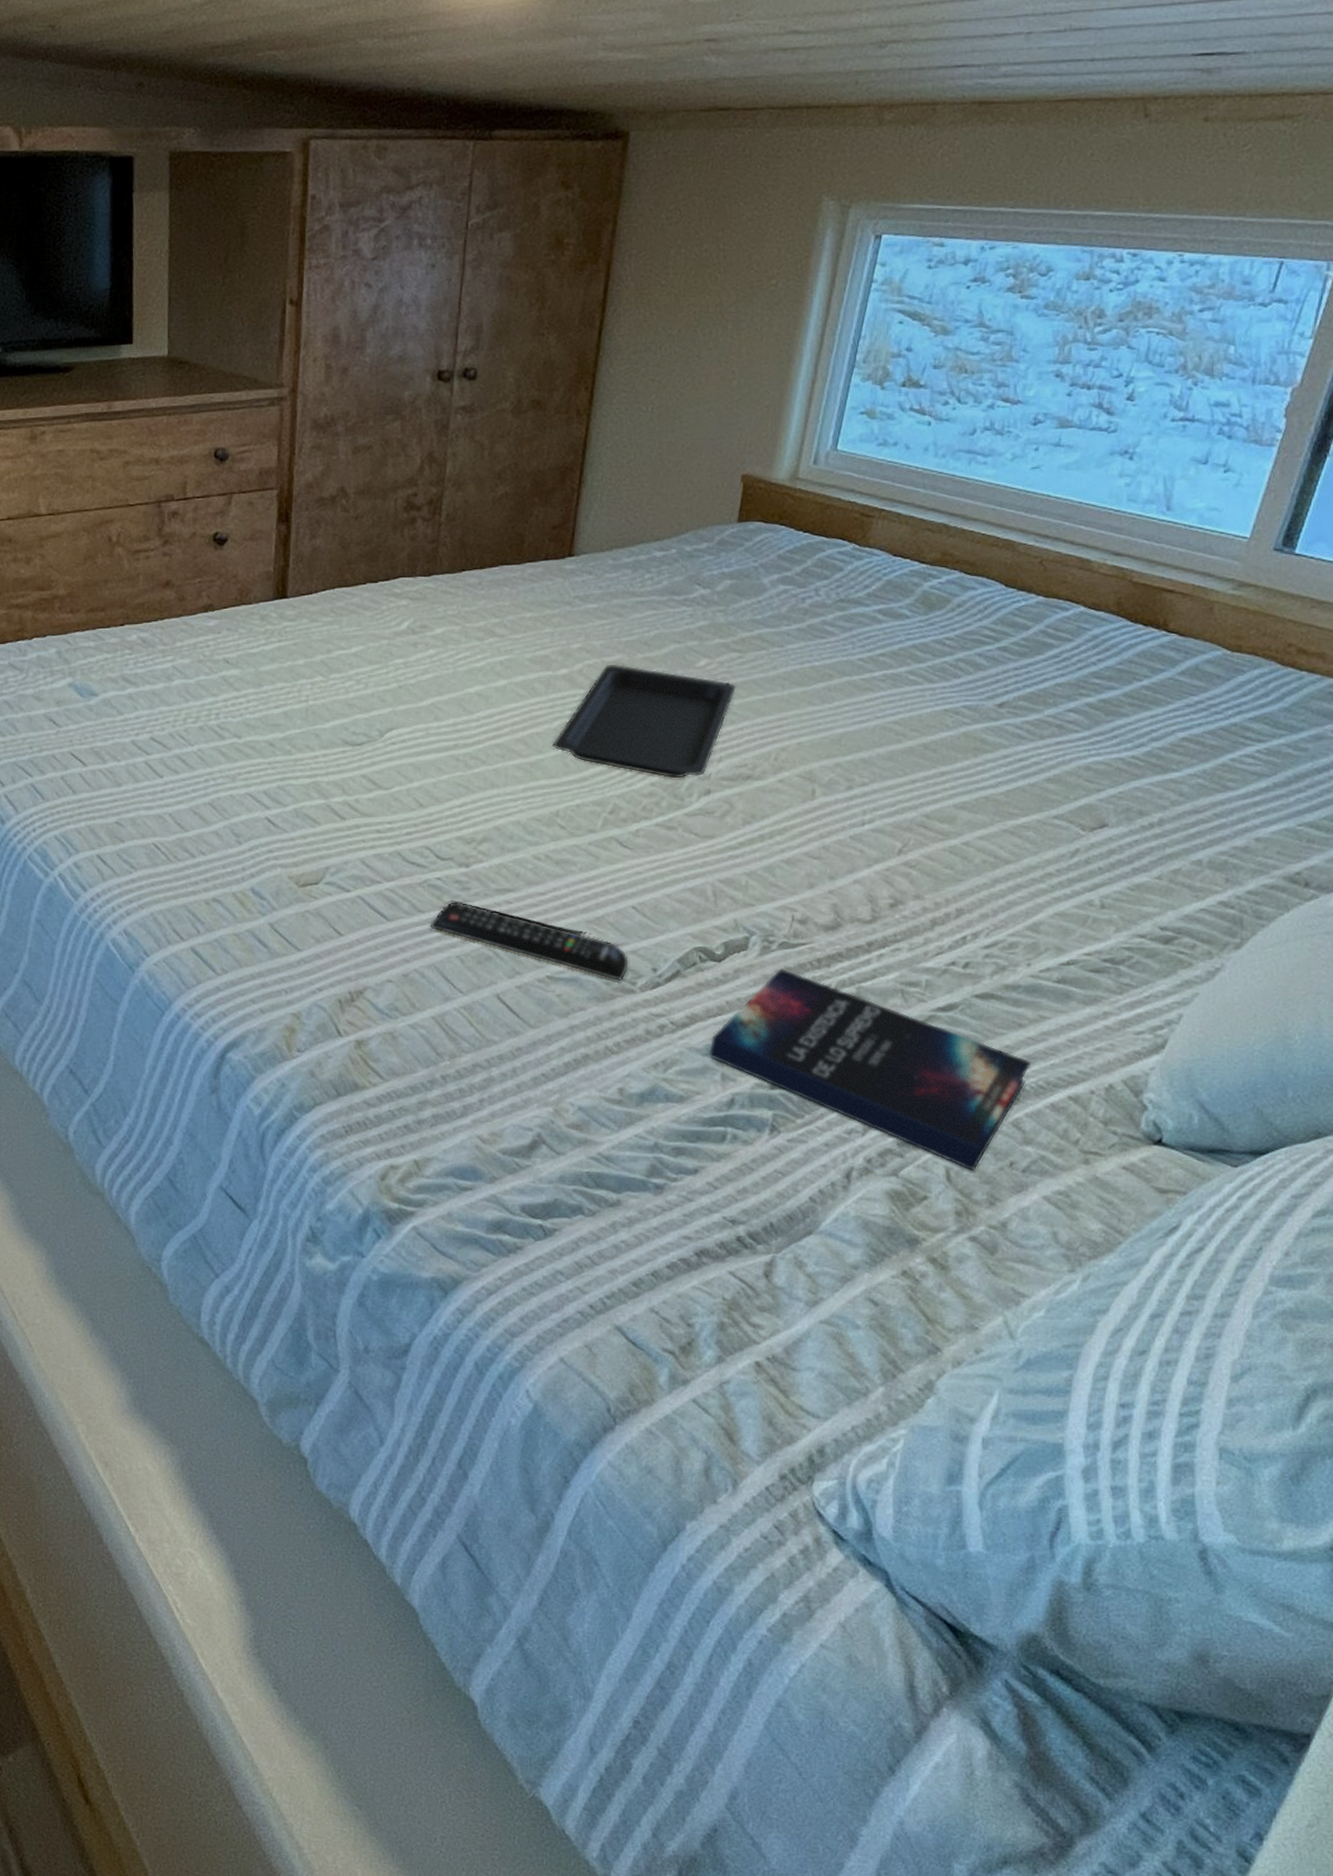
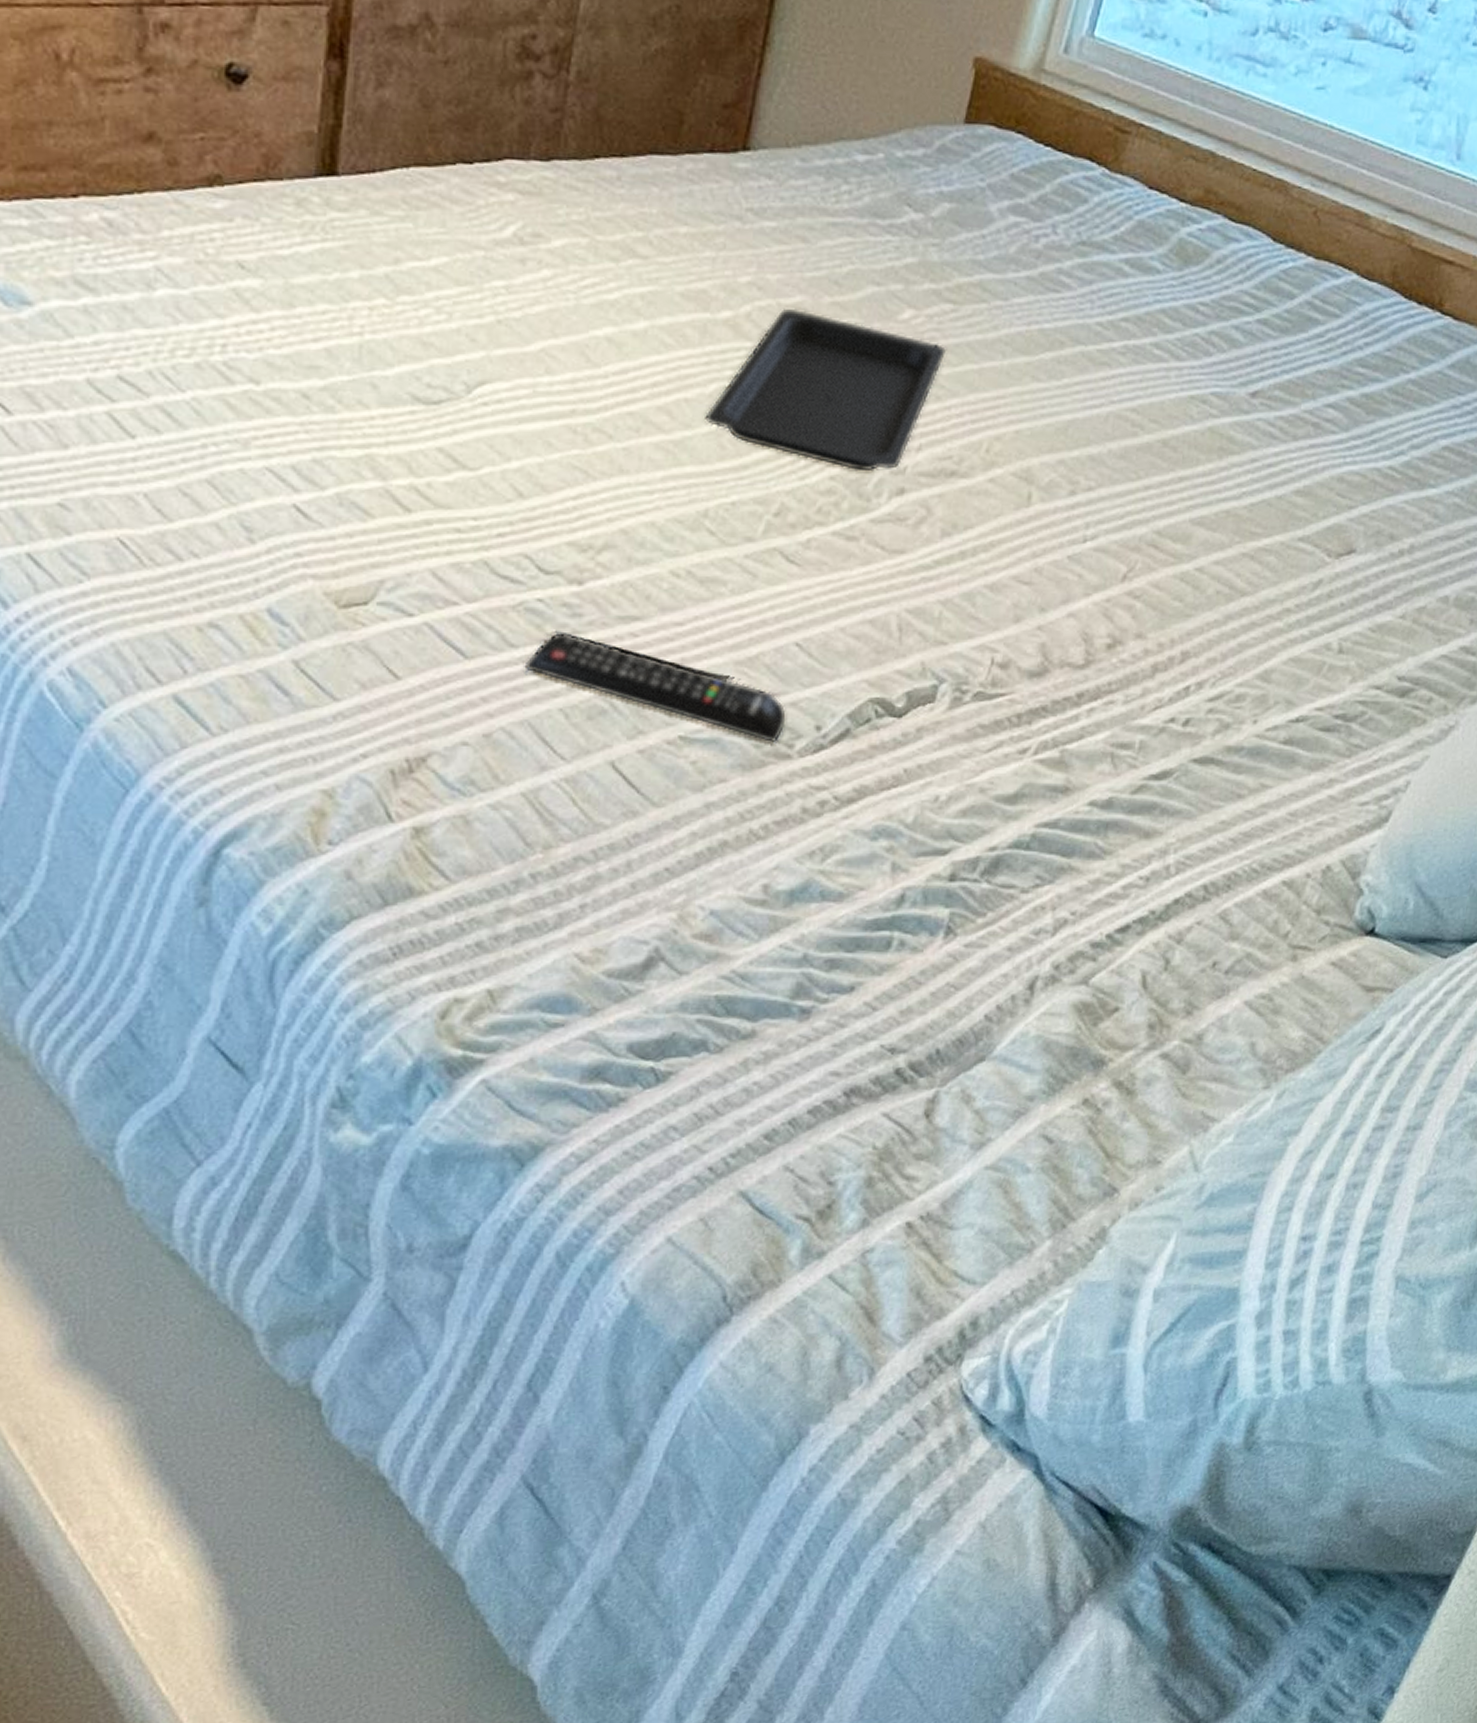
hardback book: present [708,969,1032,1171] -> none [877,726,1247,975]

